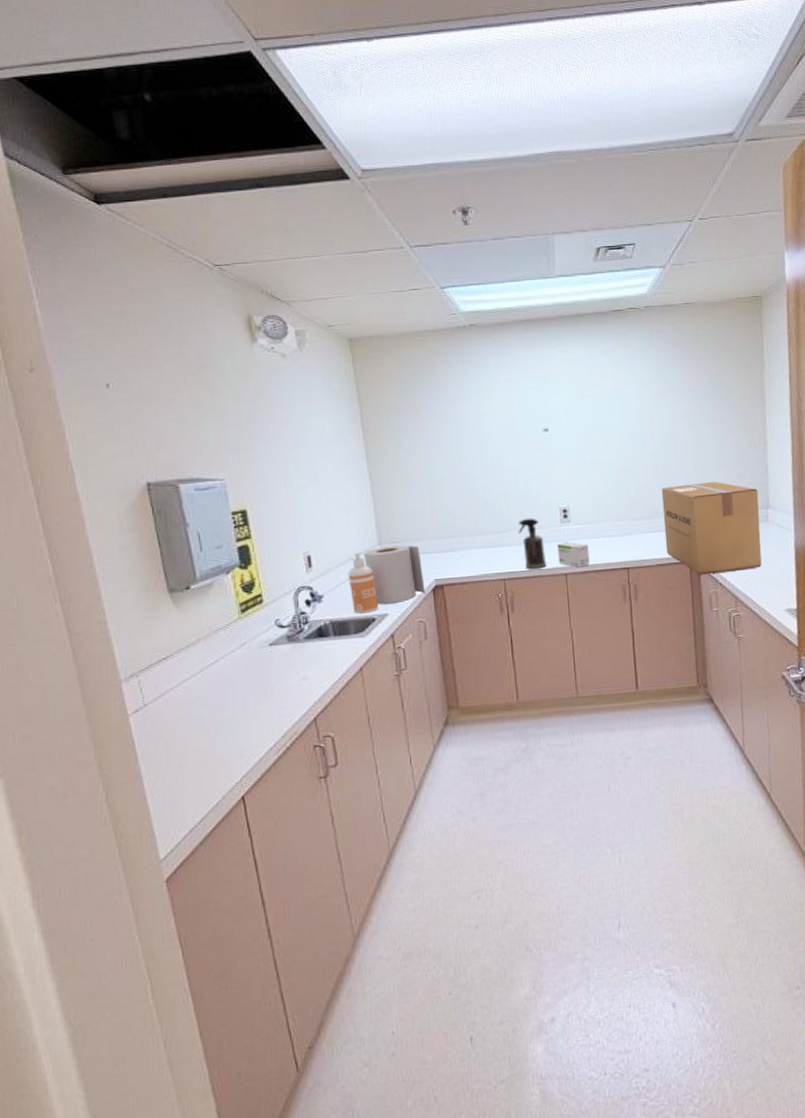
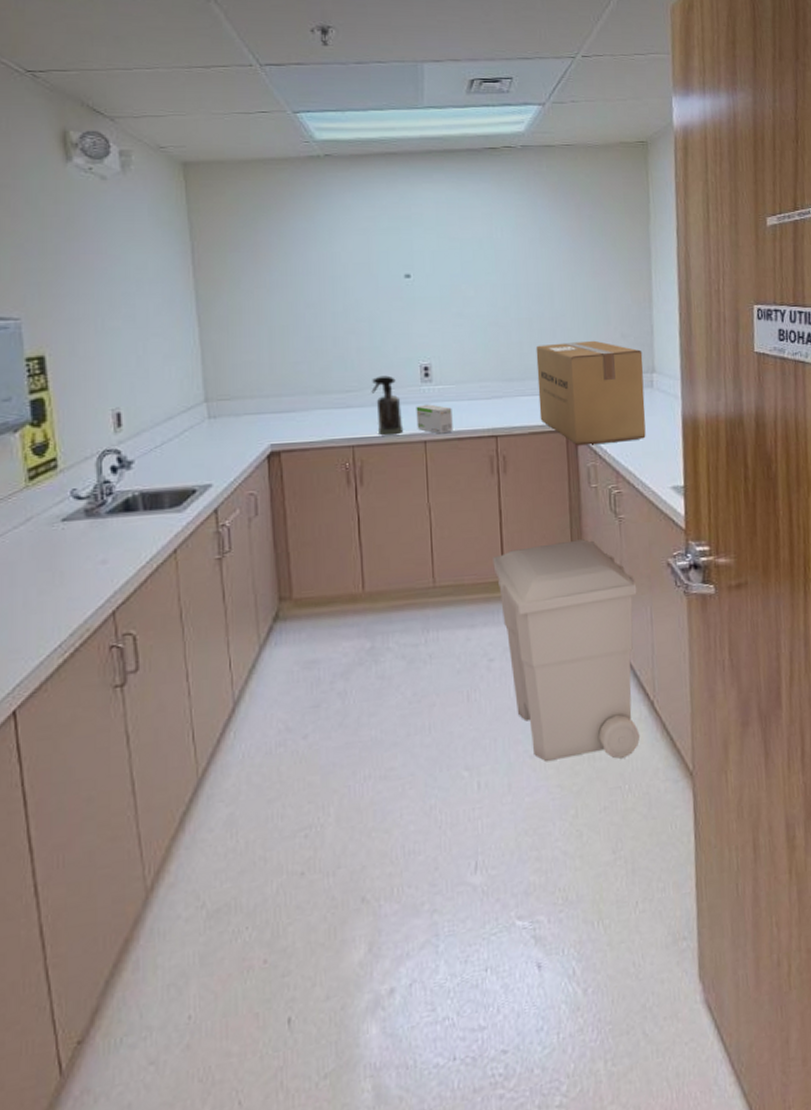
soap dispenser: present [347,551,379,614] -> none [165,409,201,484]
paper towel roll: present [363,545,426,605] -> none [186,403,259,474]
recycling bin: none [627,656,759,842] -> present [493,539,641,761]

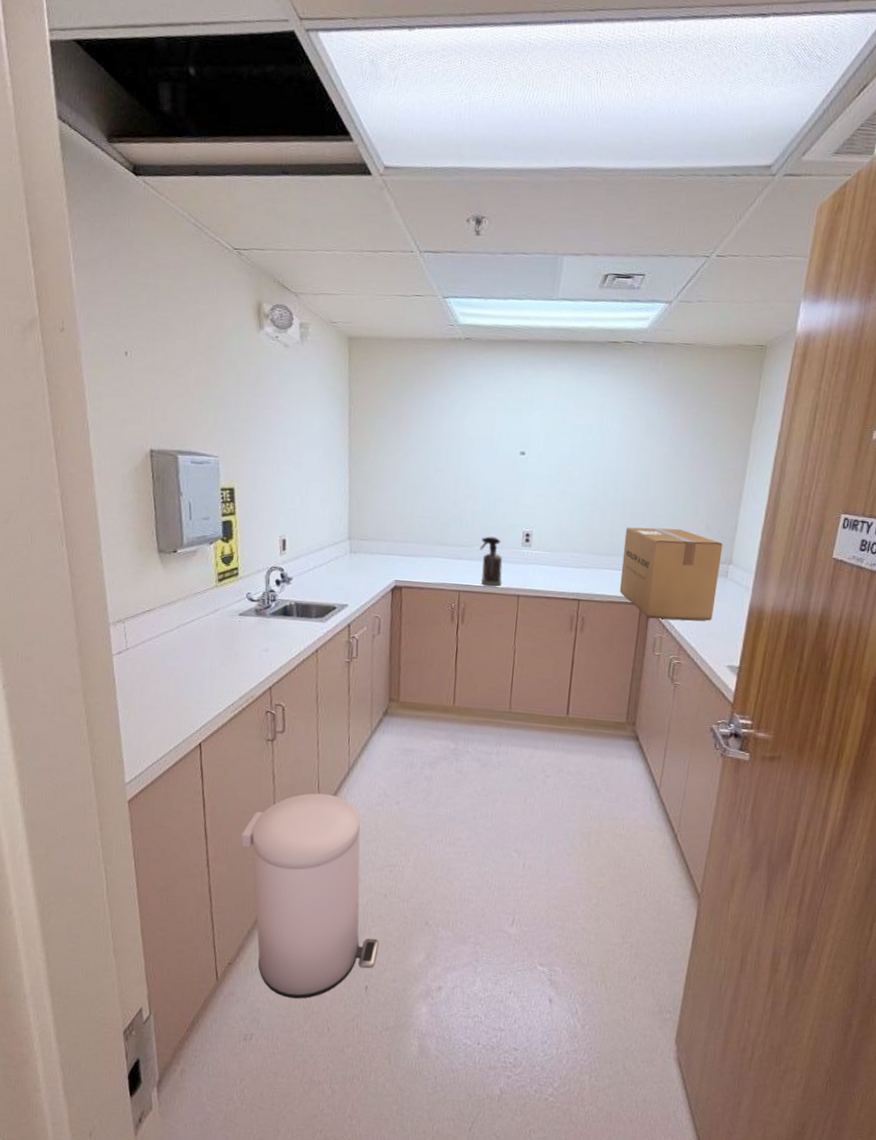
pedal bin: none [84,745,301,1072] -> present [241,793,379,999]
medicine box: present [416,404,453,434] -> none [513,564,545,592]
recycling bin: present [493,539,641,761] -> none [560,694,680,872]

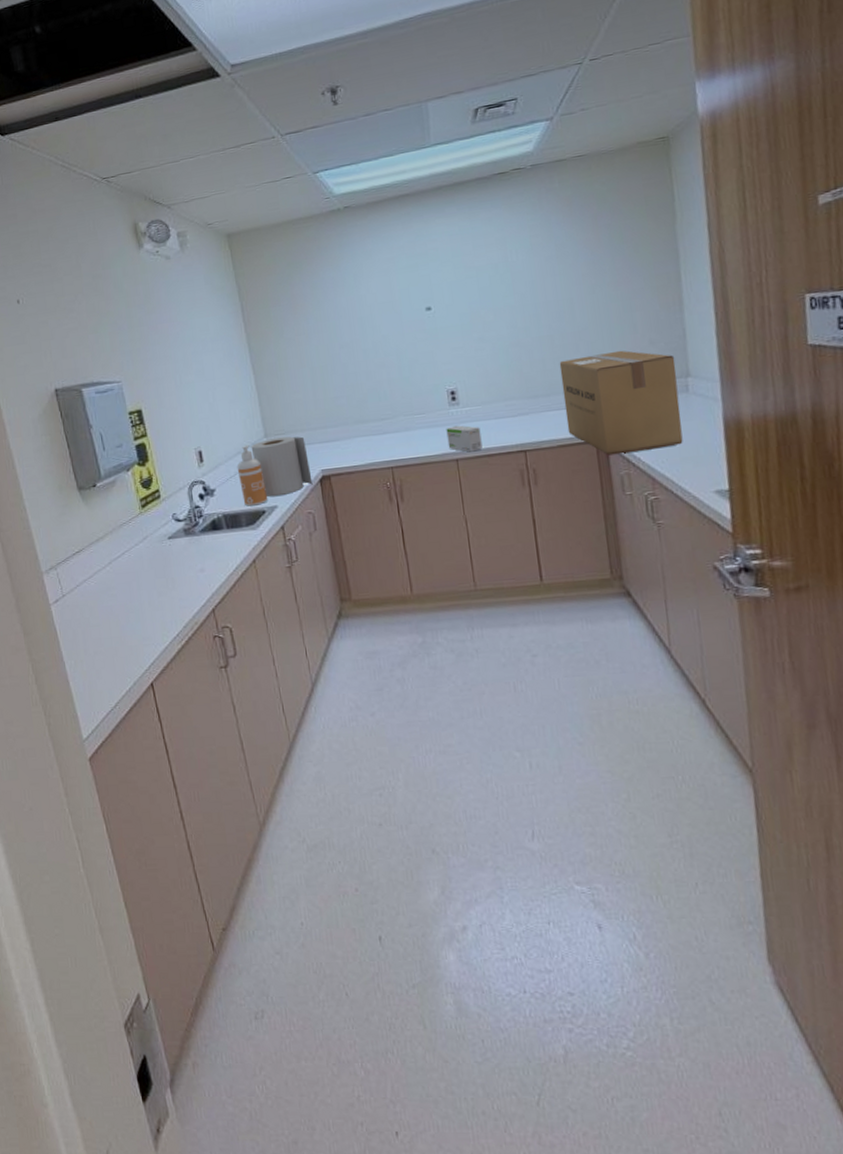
pedal bin: present [241,793,379,999] -> none [211,717,385,962]
soap dispenser: none [316,542,341,601] -> present [237,444,268,507]
paper towel roll: none [333,542,385,596] -> present [251,436,313,497]
spray bottle: present [479,536,503,587] -> none [404,402,436,457]
medicine box: none [513,564,545,592] -> present [446,425,483,452]

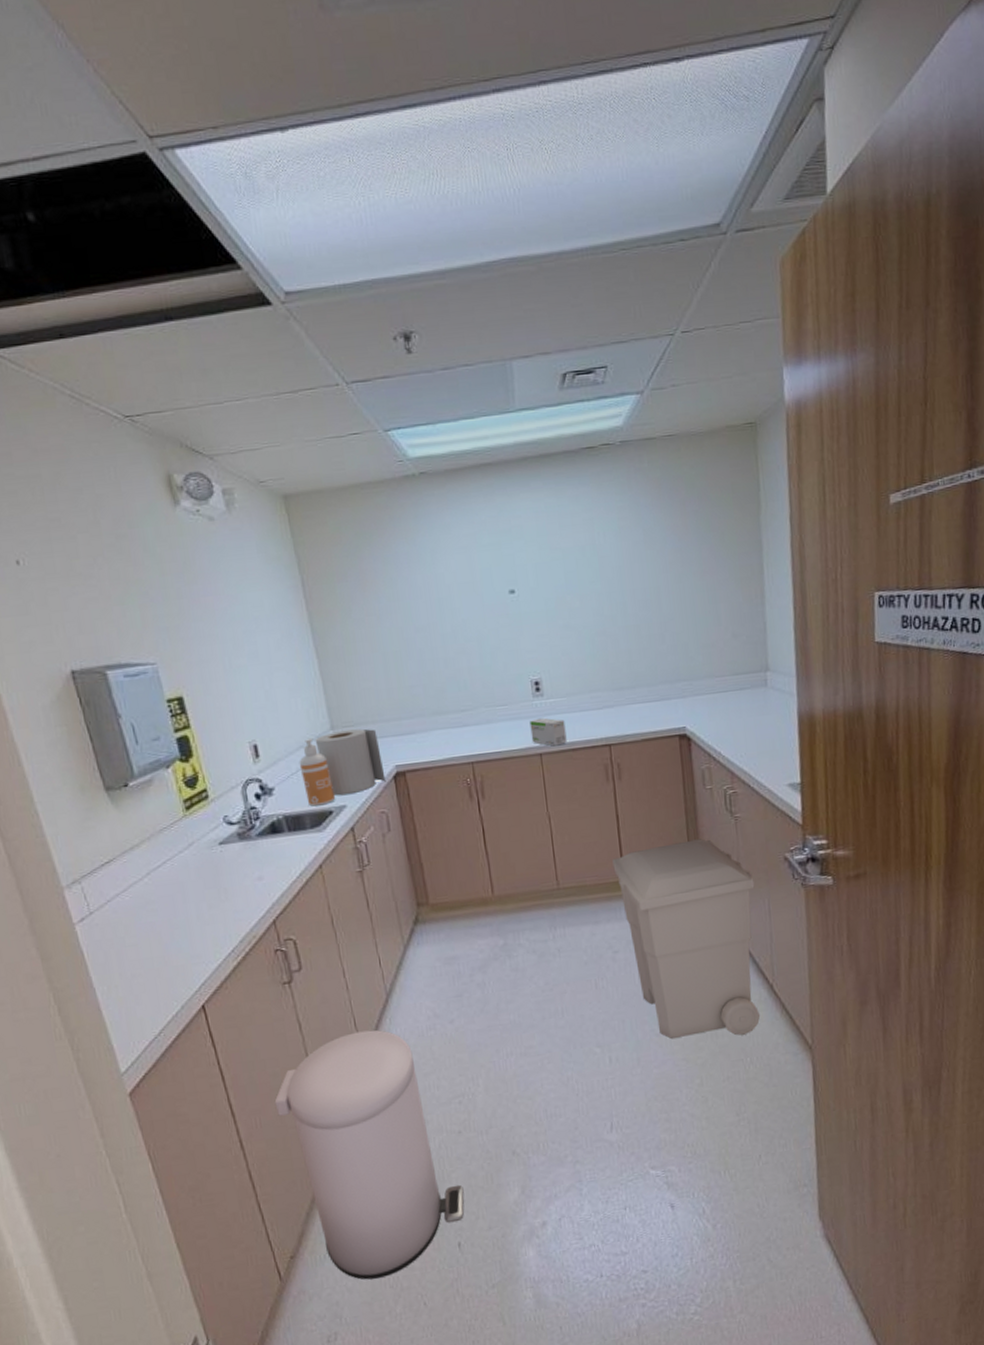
pedal bin: none [211,717,385,962] -> present [274,1029,465,1280]
recycling bin: none [529,545,692,751] -> present [612,838,761,1039]
box: present [559,350,683,456] -> none [645,642,761,750]

